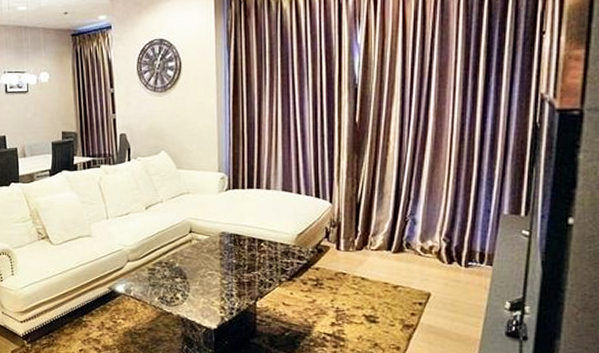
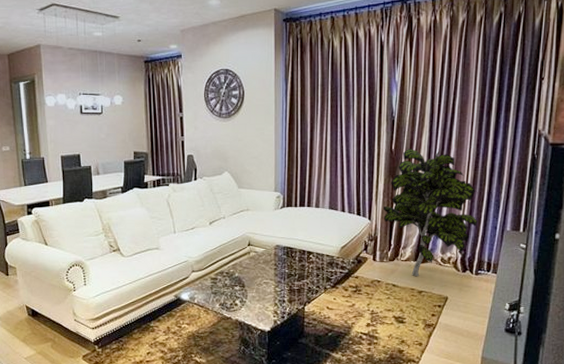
indoor plant: none [347,120,466,269] -> present [383,149,478,277]

